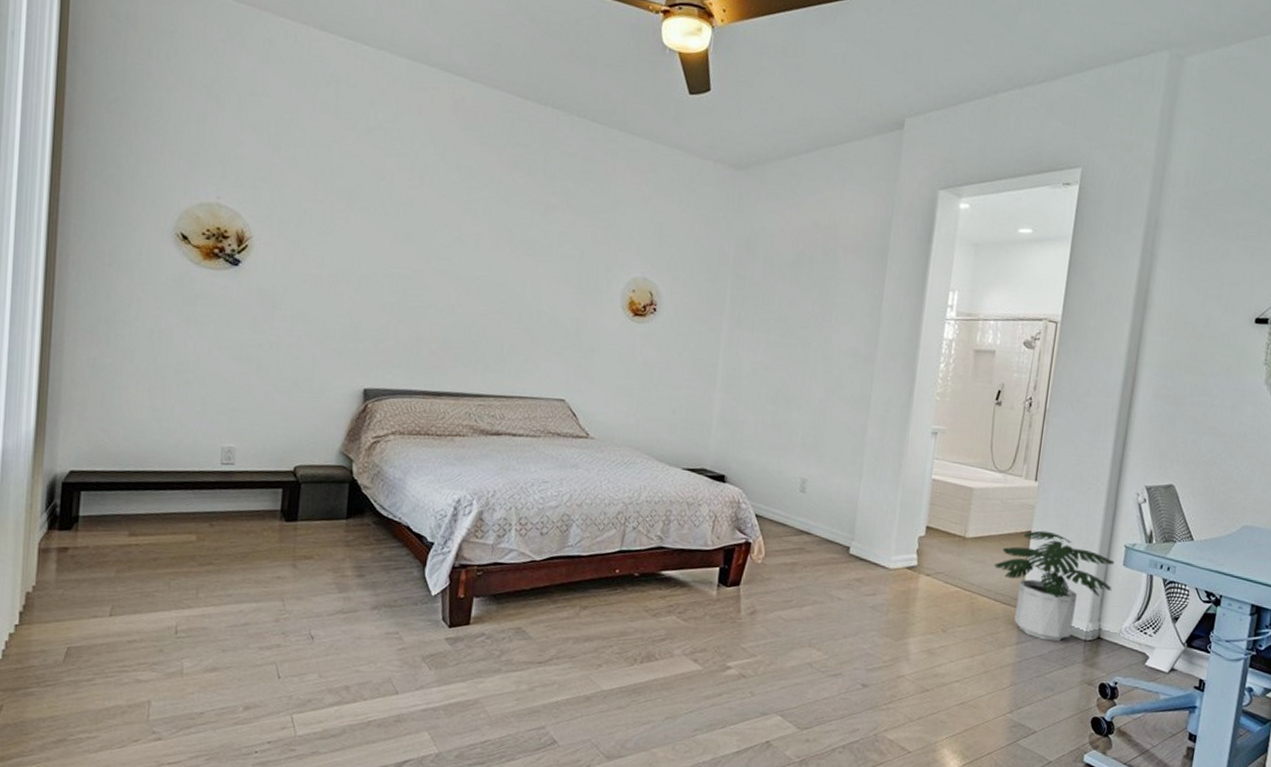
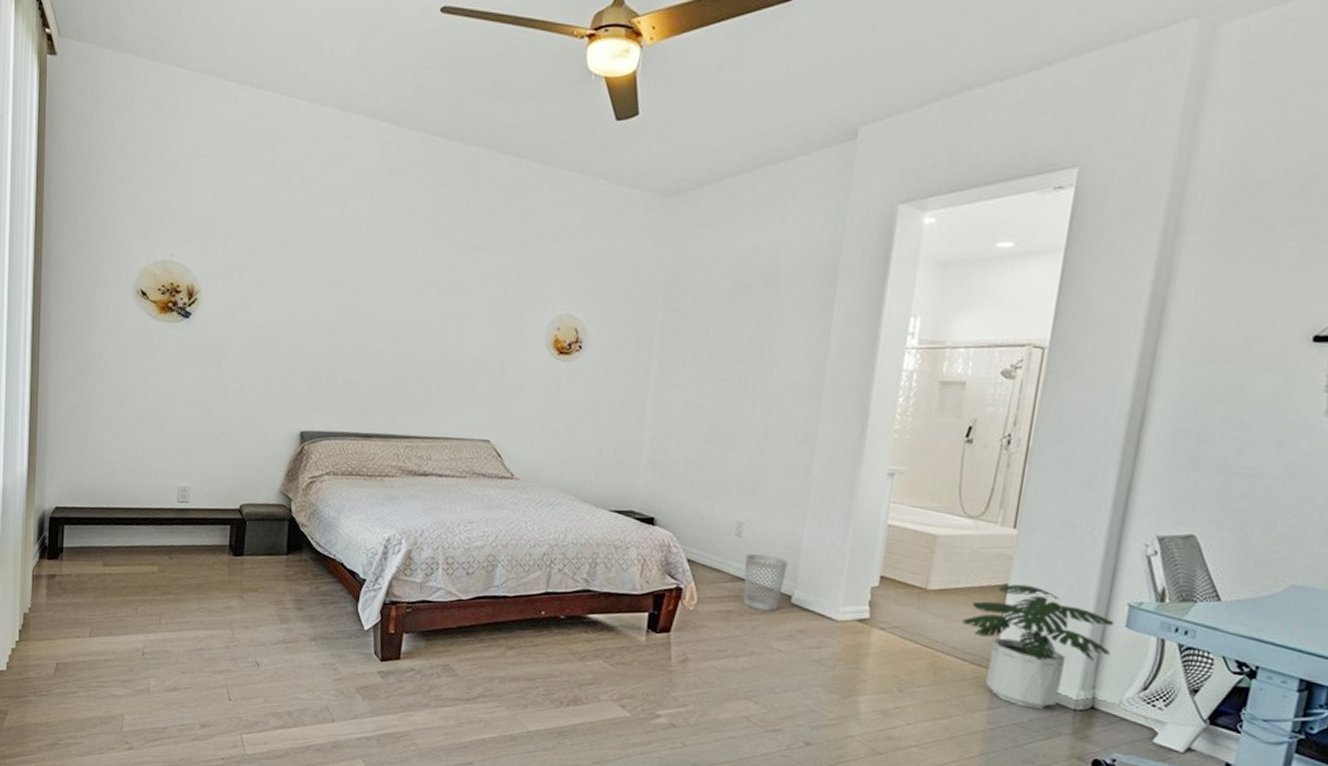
wastebasket: none [806,508,847,562] -> present [743,553,788,612]

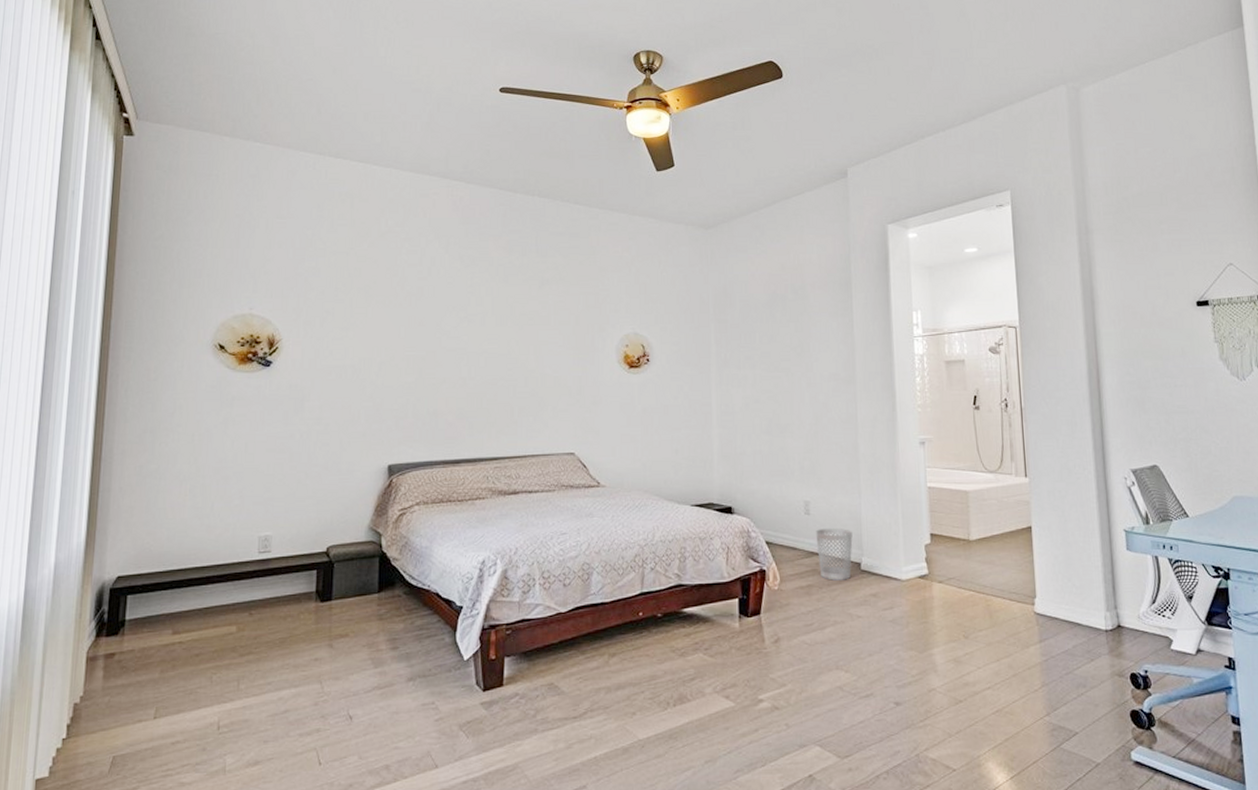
potted plant: present [962,584,1115,710] -> none [1002,524,1121,635]

